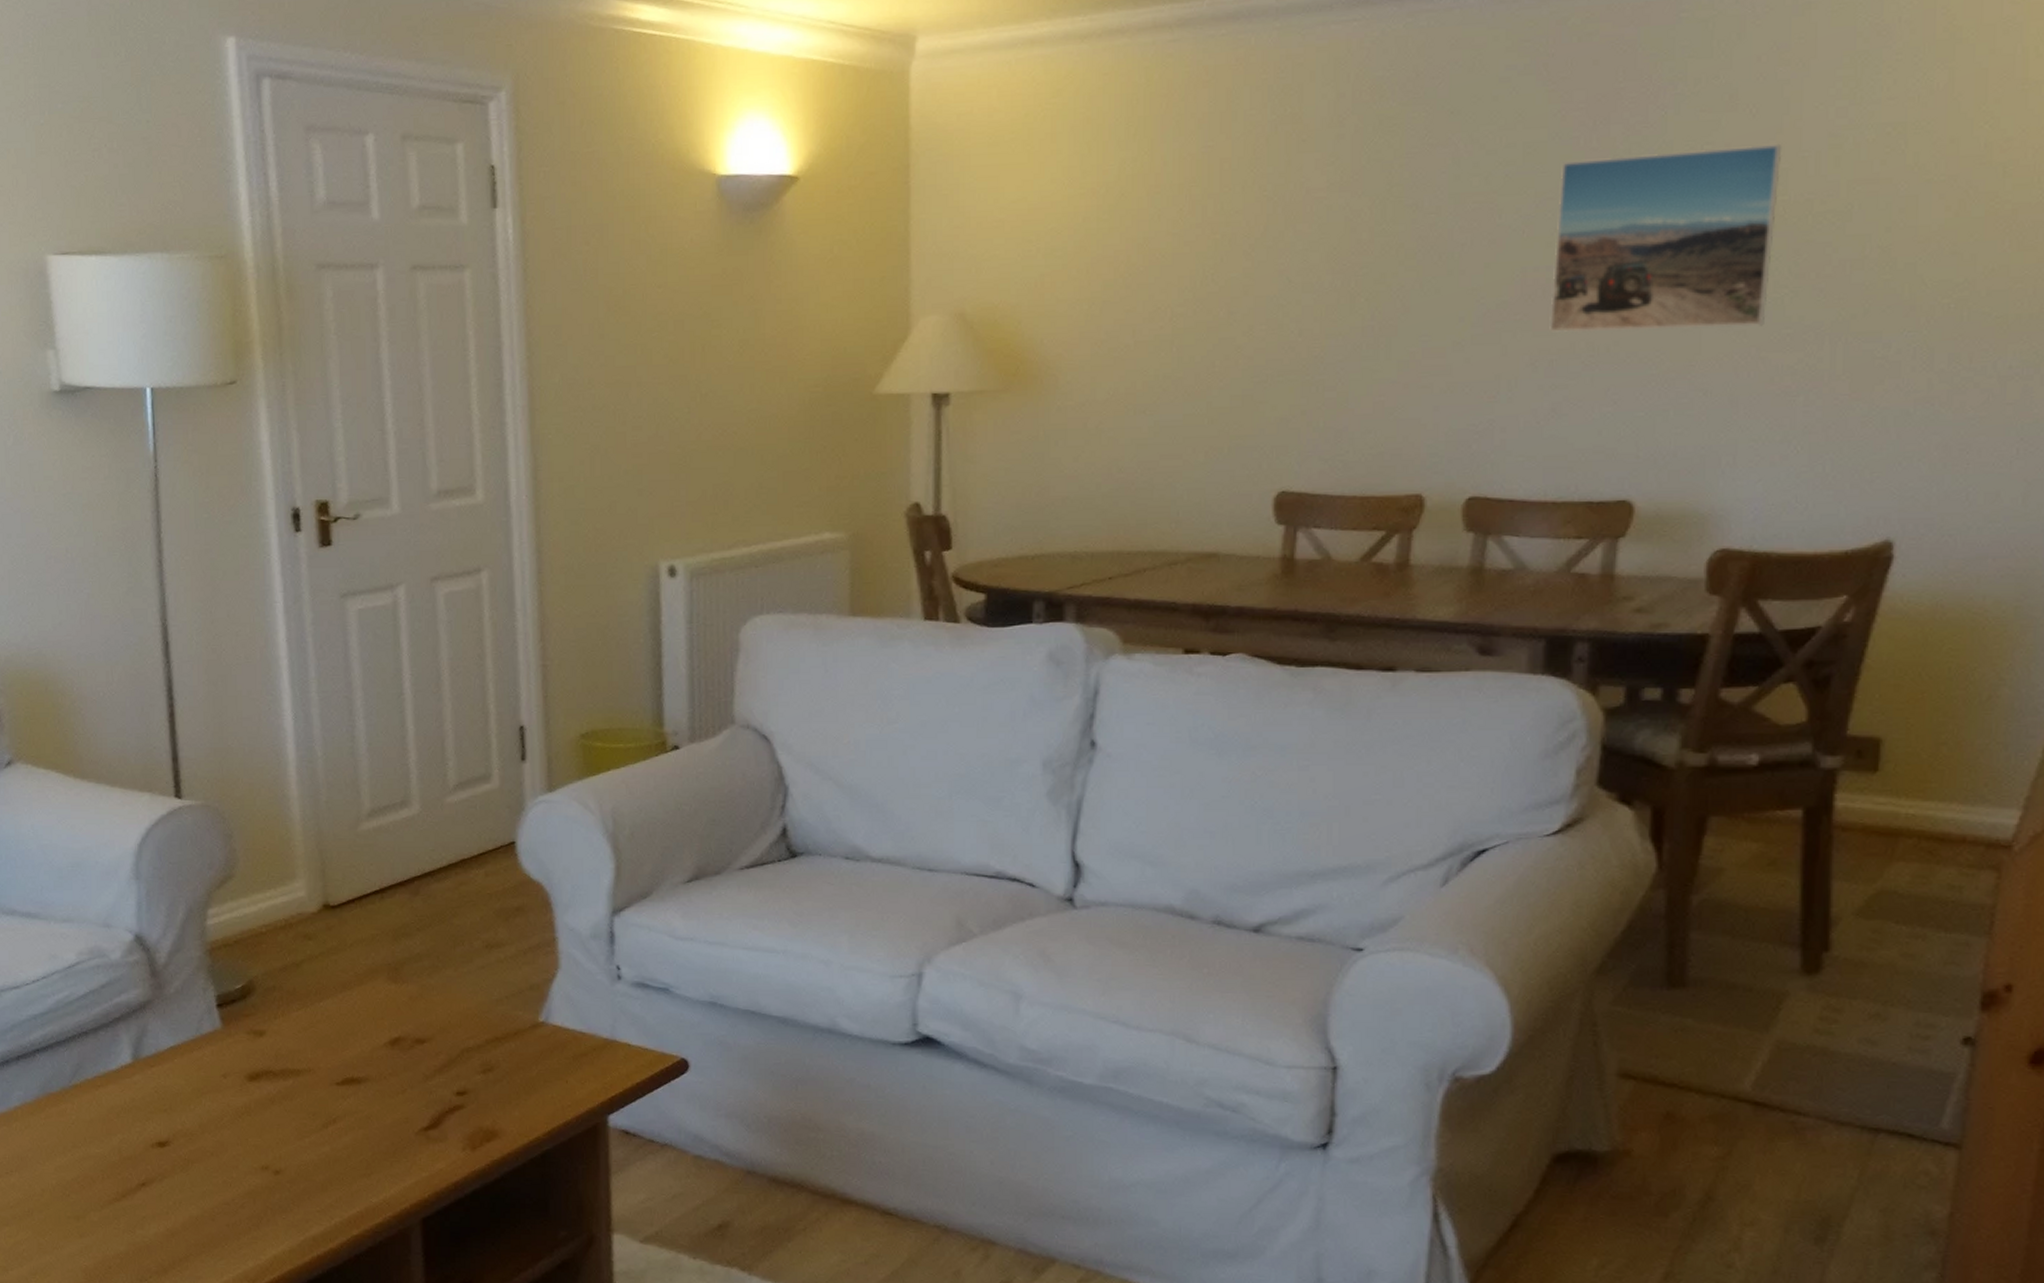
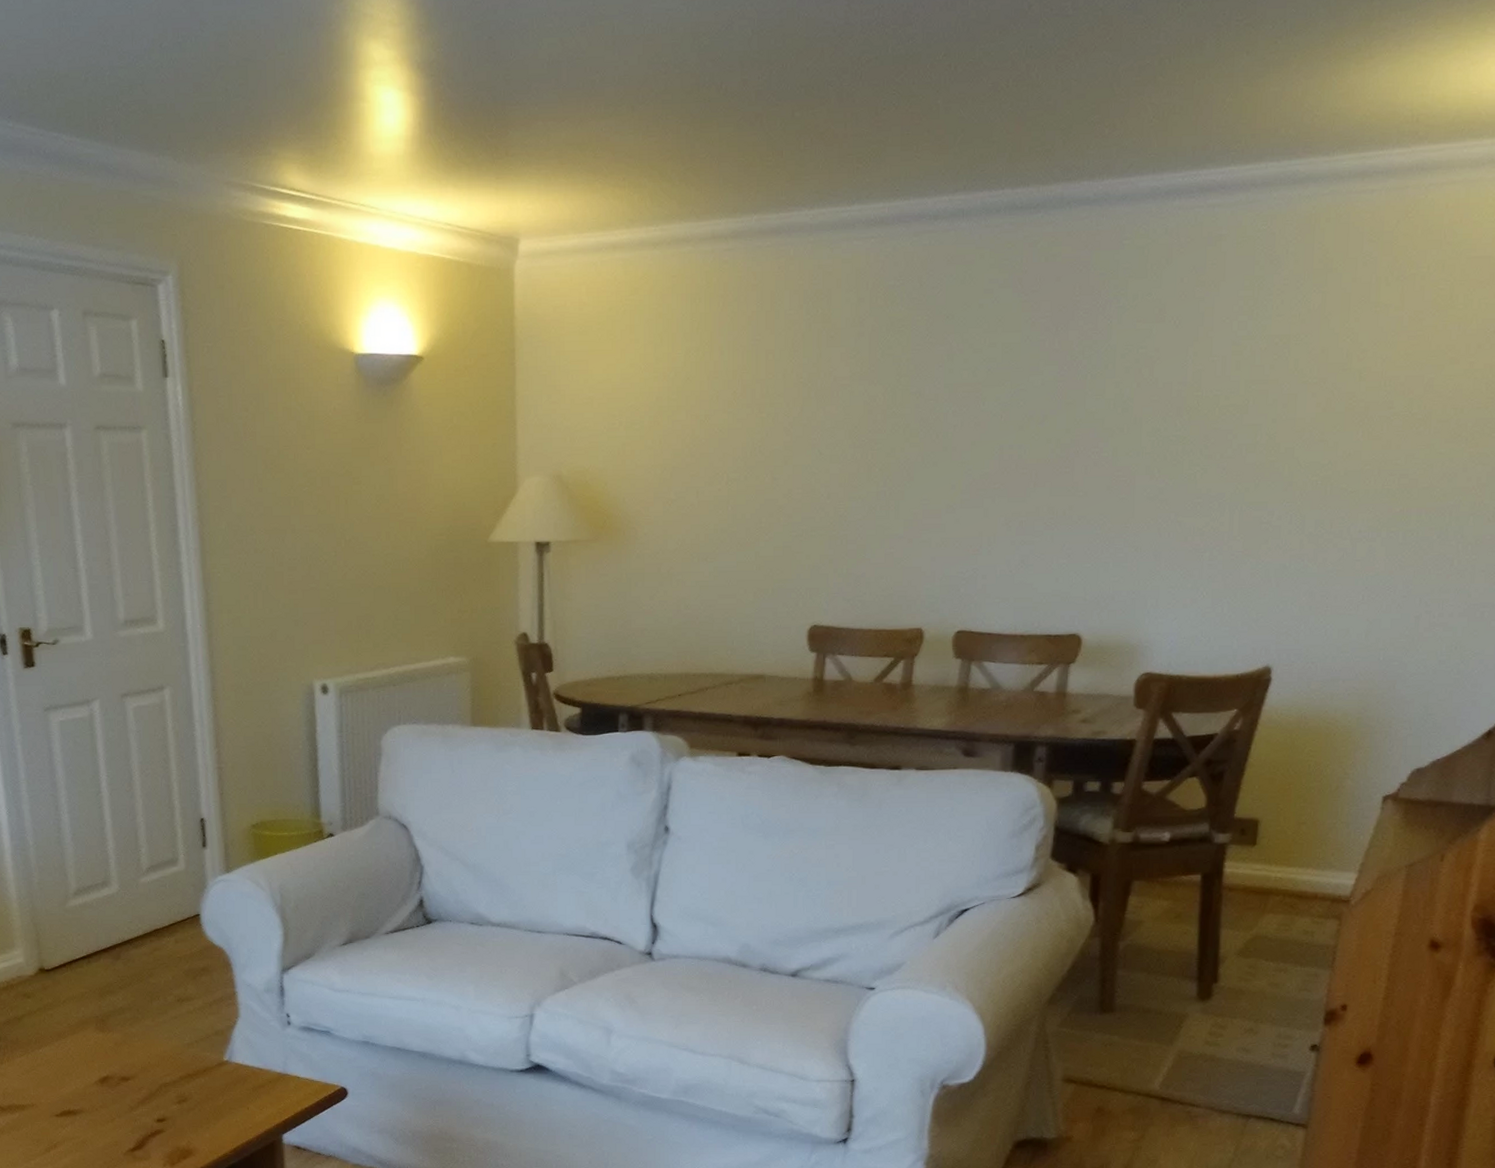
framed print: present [1549,143,1782,333] -> none [1020,349,1198,499]

